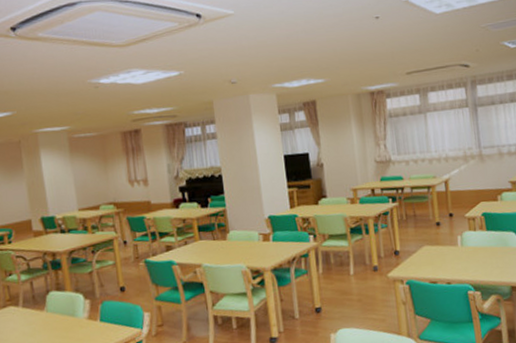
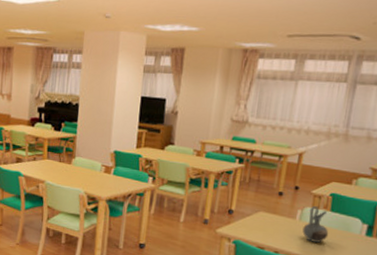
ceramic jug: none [466,229,491,265] -> present [302,206,329,243]

